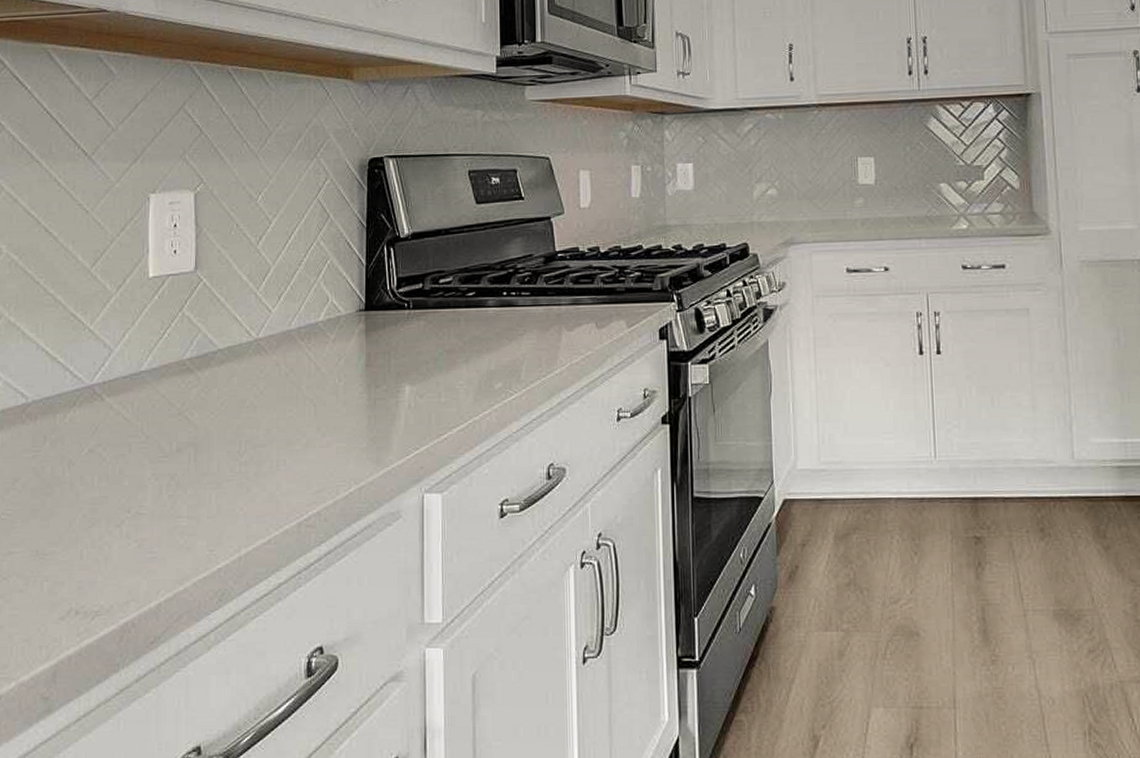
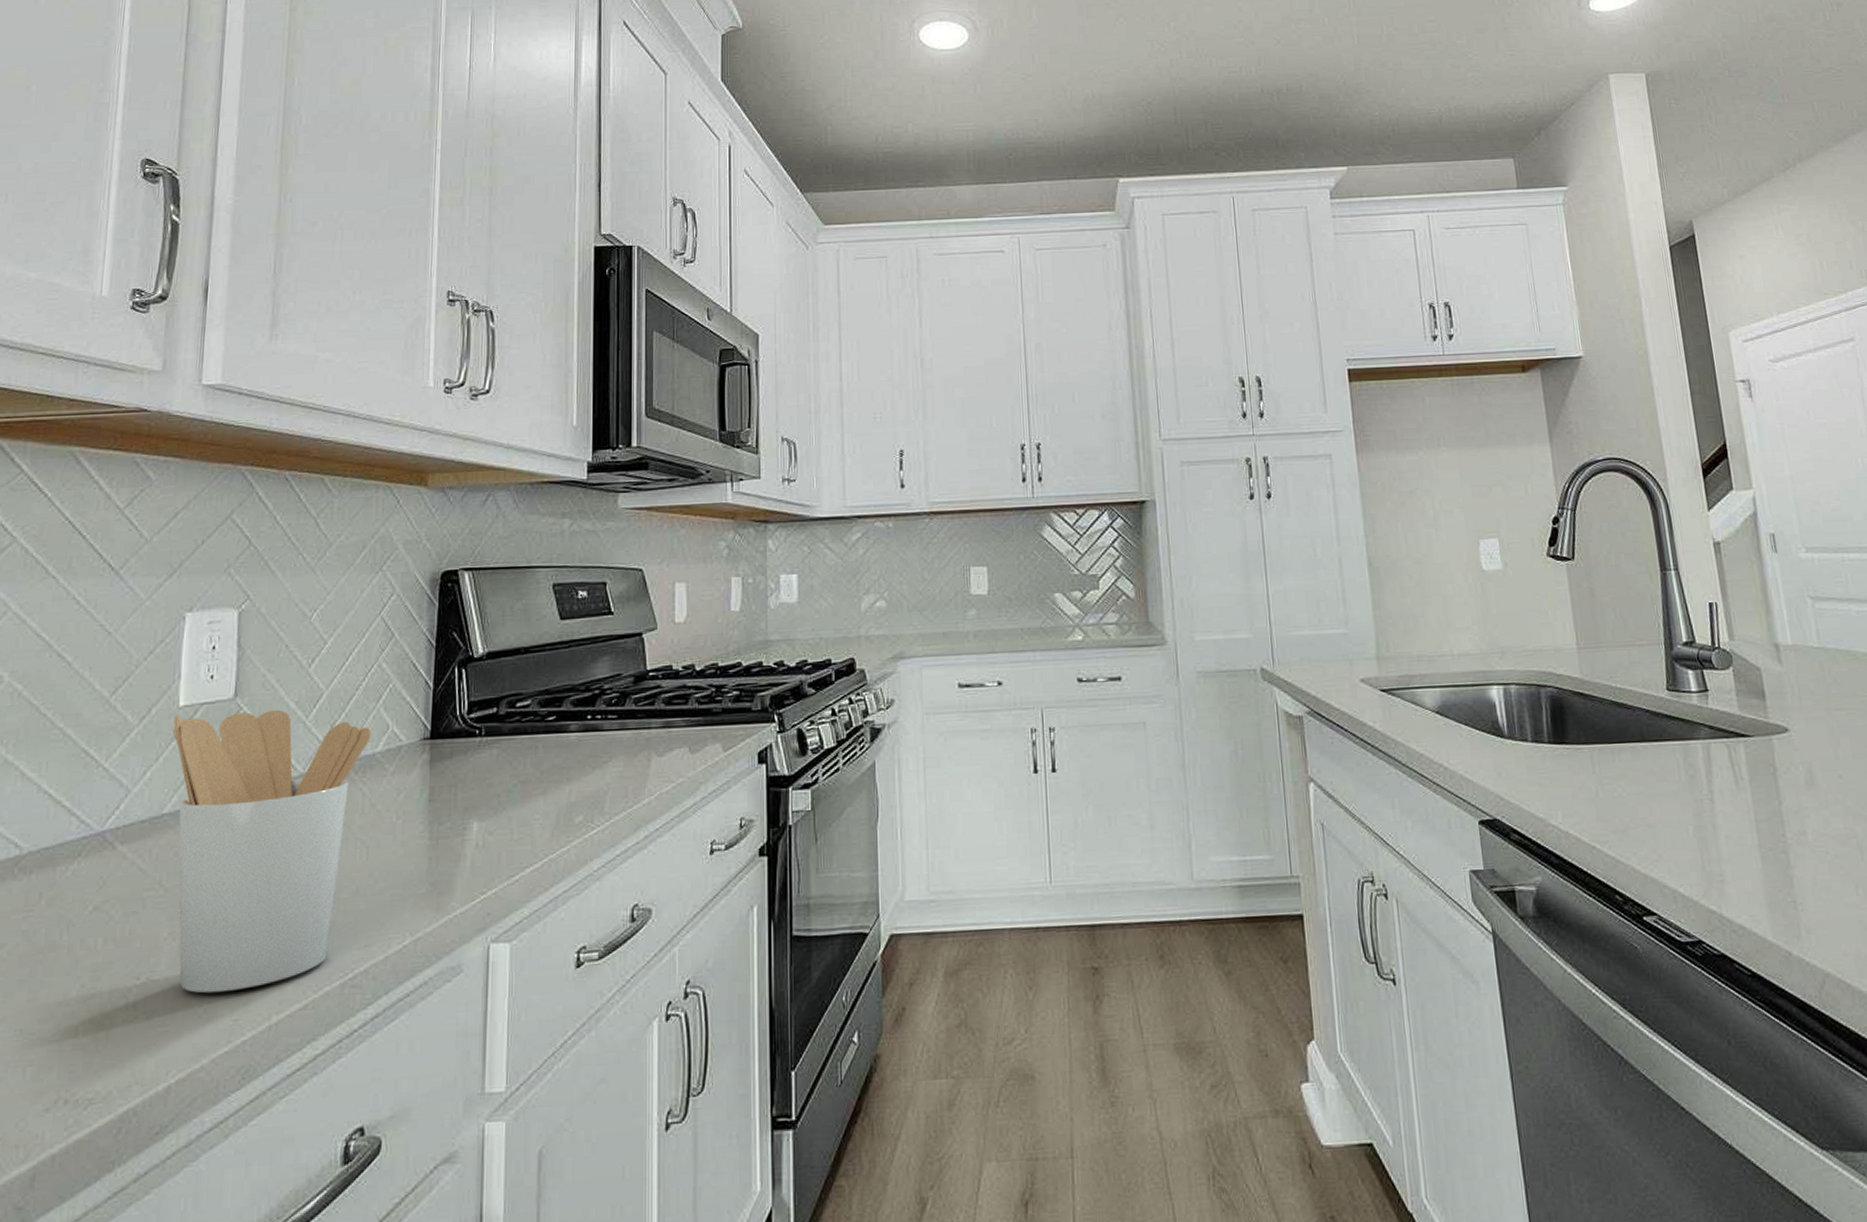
utensil holder: none [145,281,313,527] -> present [173,709,371,994]

